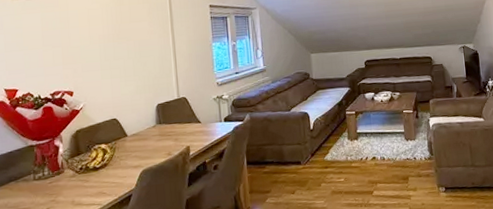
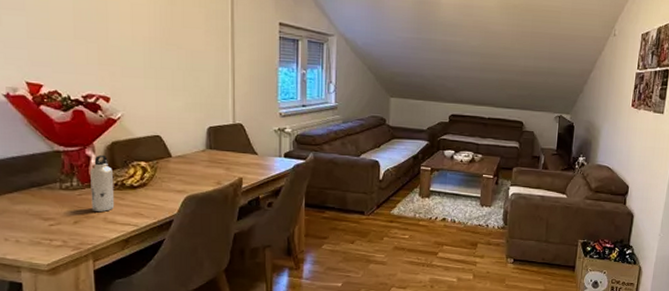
water bottle: none [59,143,81,197] -> present [90,154,115,213]

